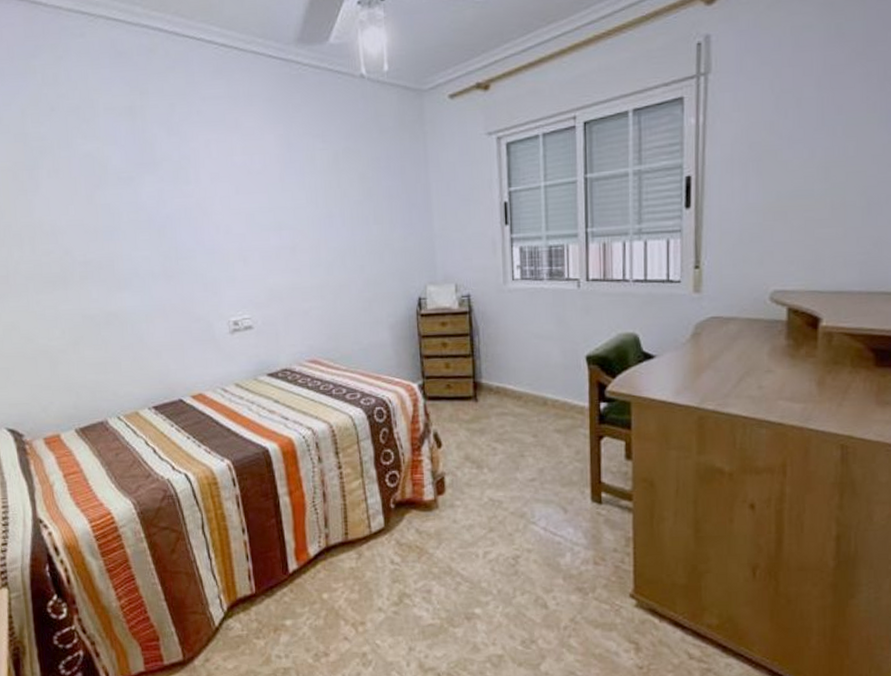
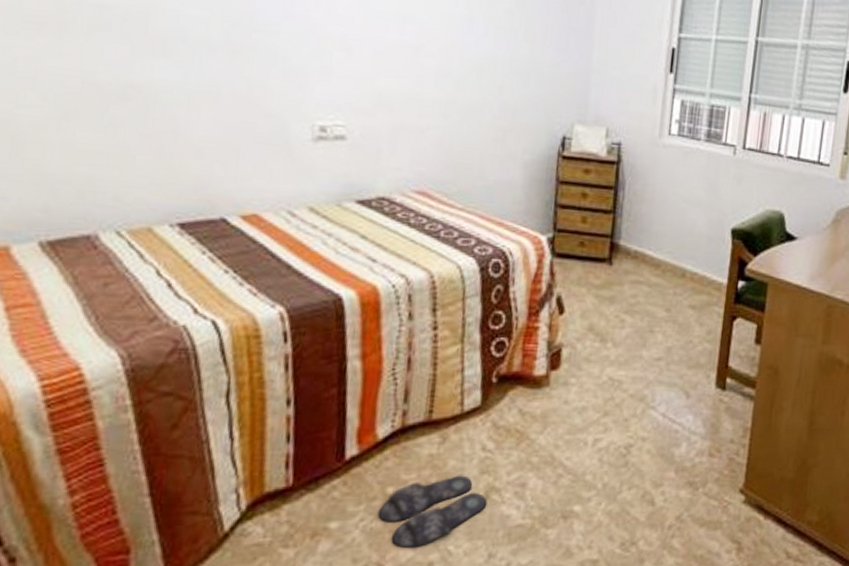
slippers: none [319,584,402,641] -> present [378,475,488,548]

